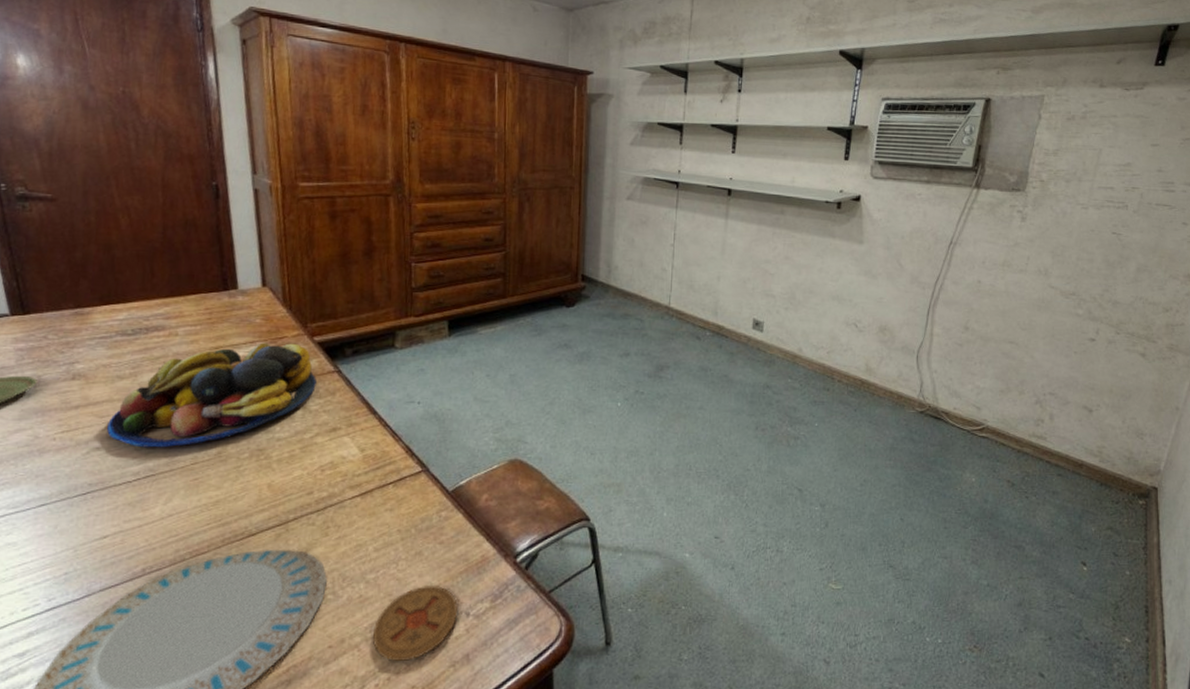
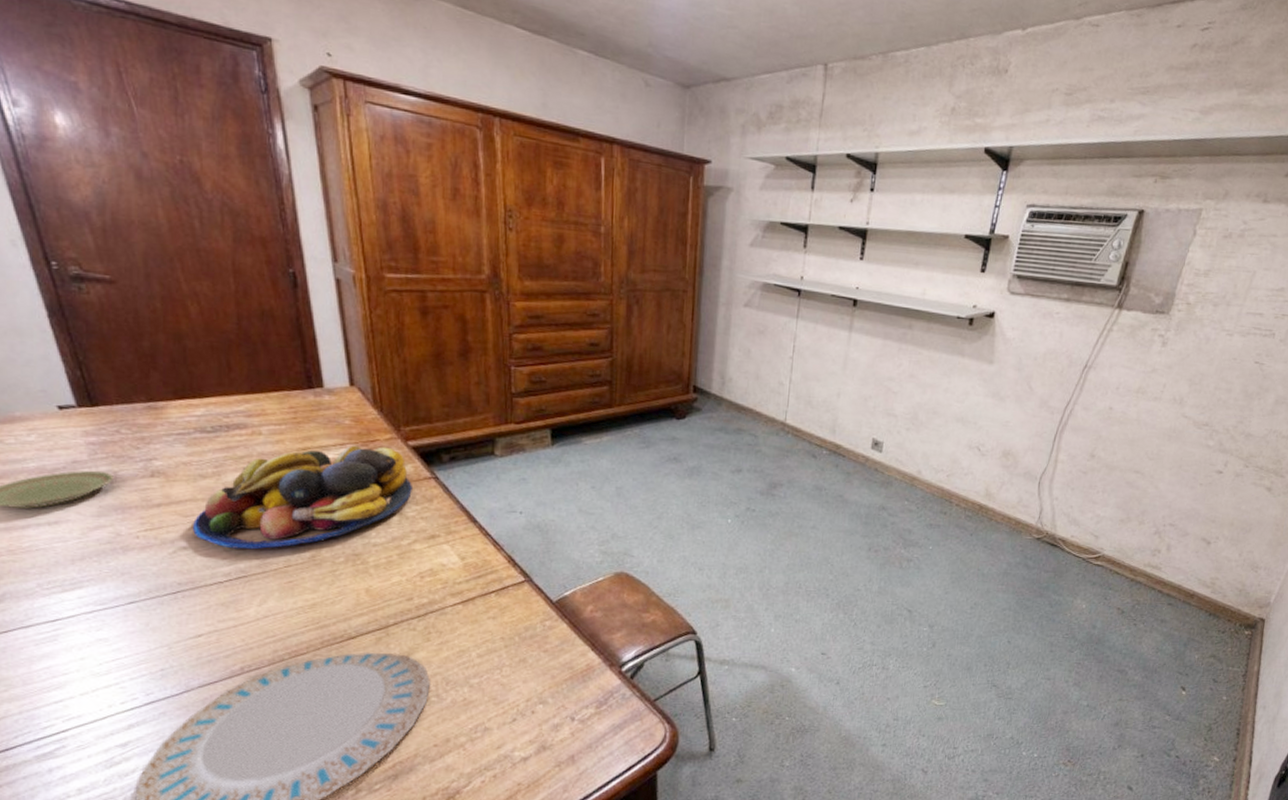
coaster: present [372,584,458,662] -> none [477,690,563,761]

